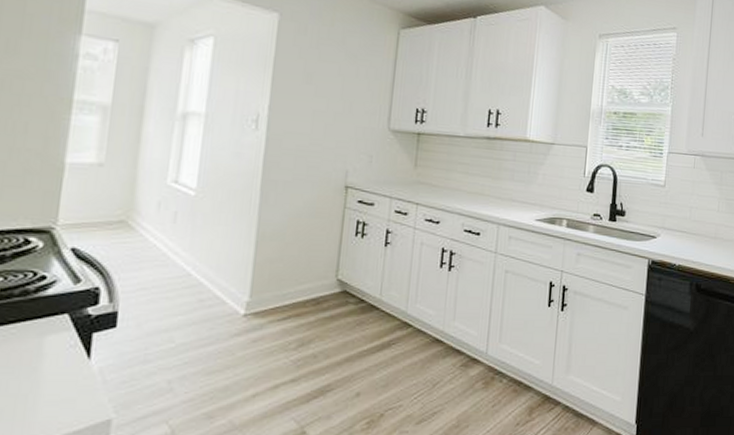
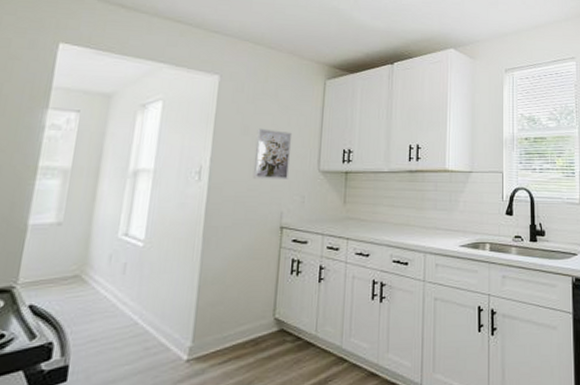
wall art: none [316,77,361,136] -> present [252,128,293,179]

